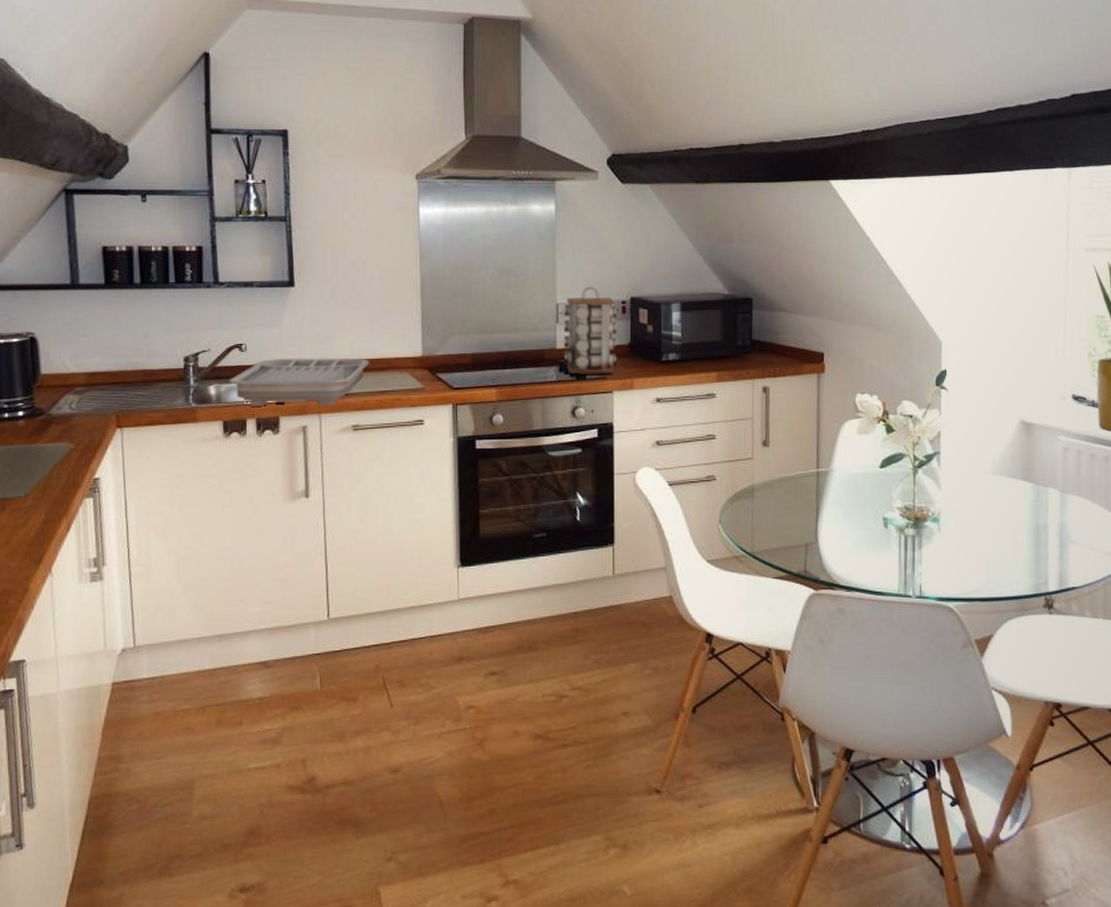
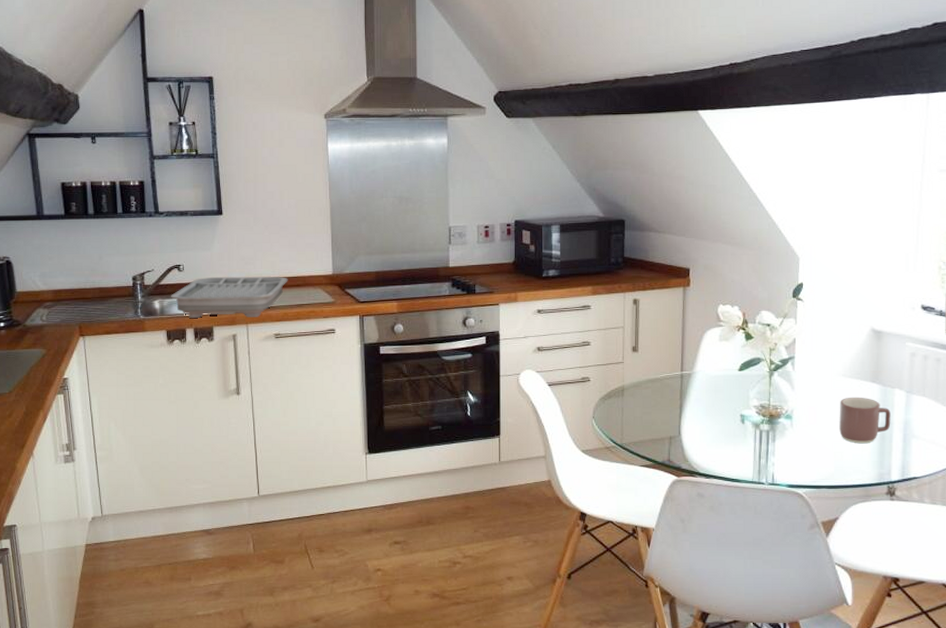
spice rack: present [563,286,617,376] -> none [455,211,503,290]
mug: none [989,496,1046,550] -> present [839,397,891,444]

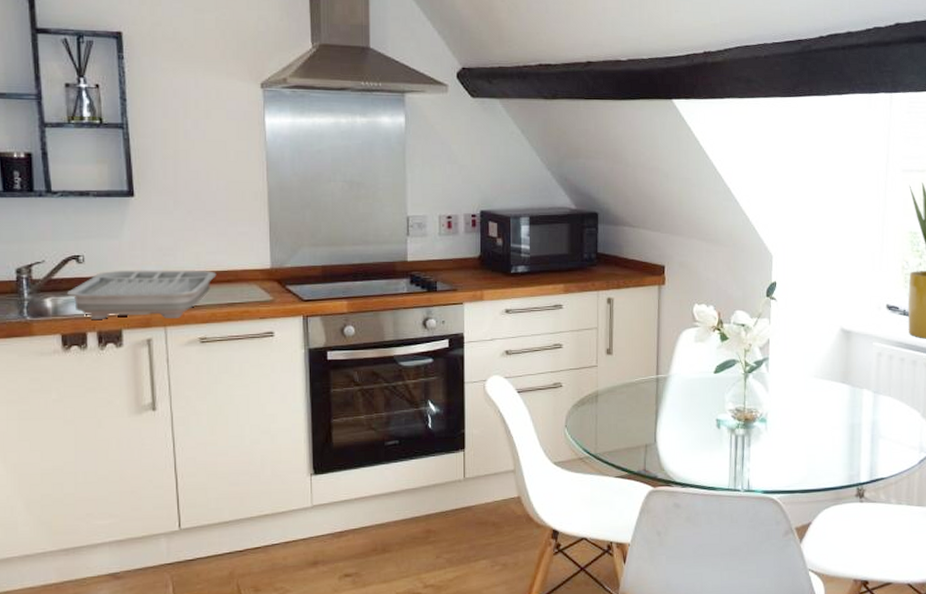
mug: present [839,397,891,444] -> none [811,398,860,446]

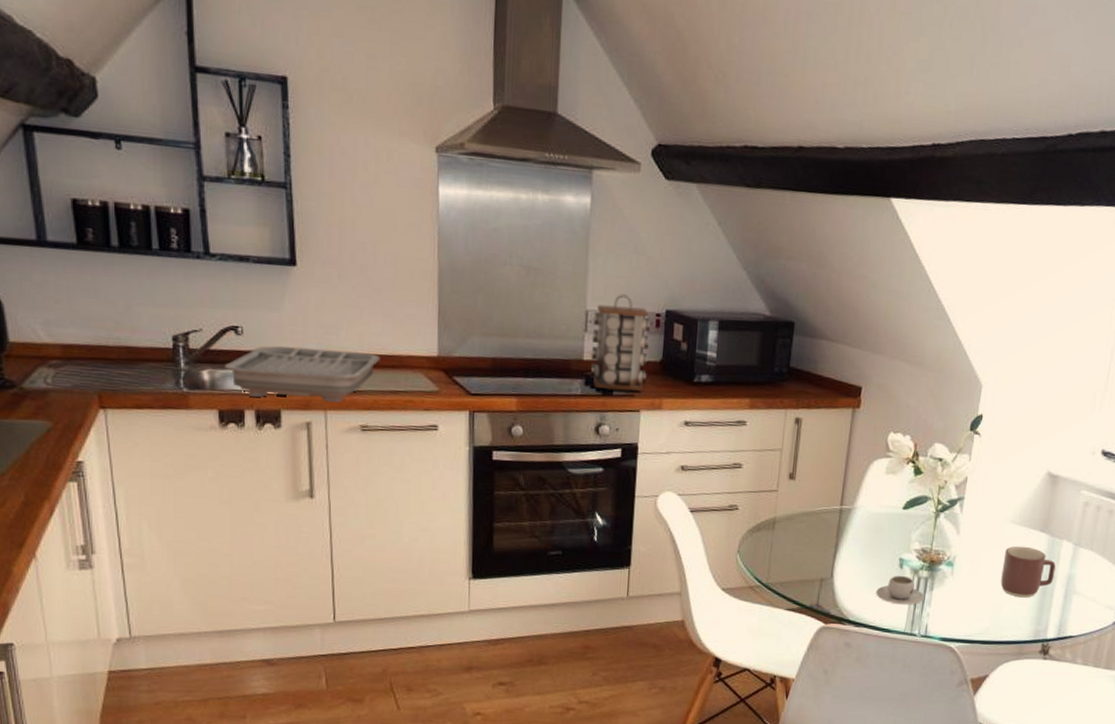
spice rack: none [414,199,467,288] -> present [590,294,650,392]
teacup: none [698,435,743,463] -> present [876,575,924,605]
mug: none [811,398,860,446] -> present [1001,546,1056,598]

